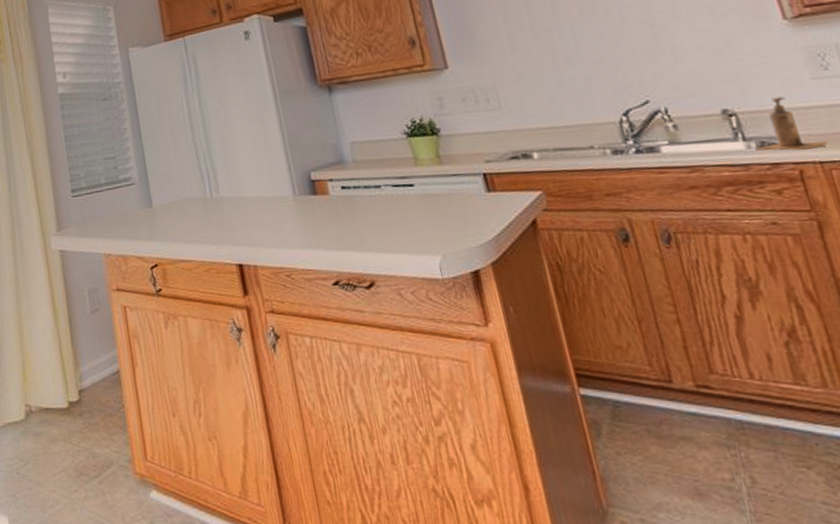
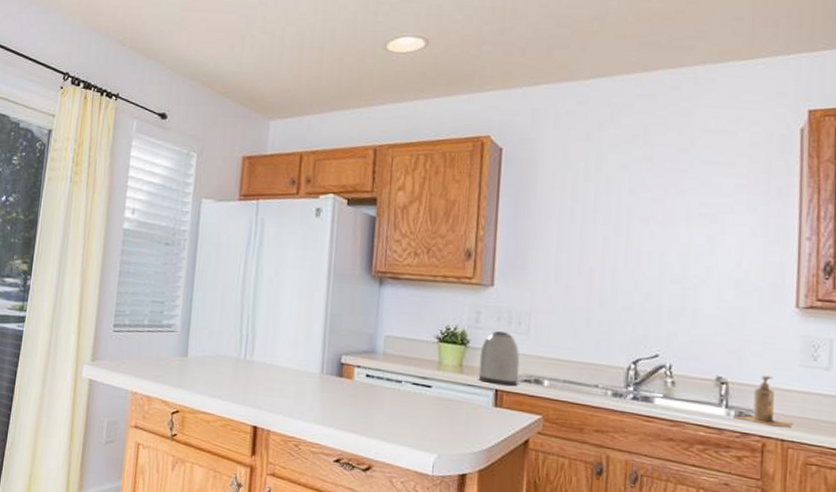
kettle: none [454,112,506,169] -> present [478,331,520,387]

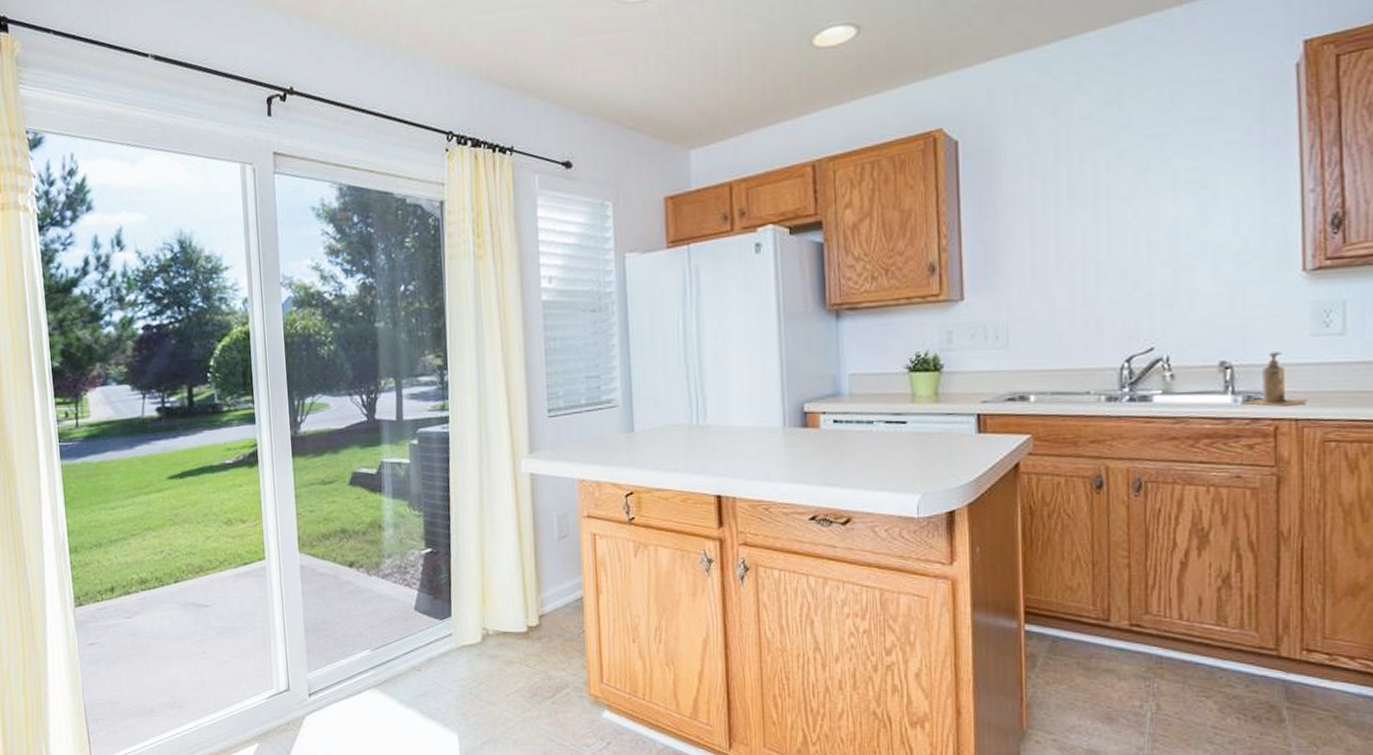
kettle: present [478,331,520,387] -> none [956,349,1002,409]

